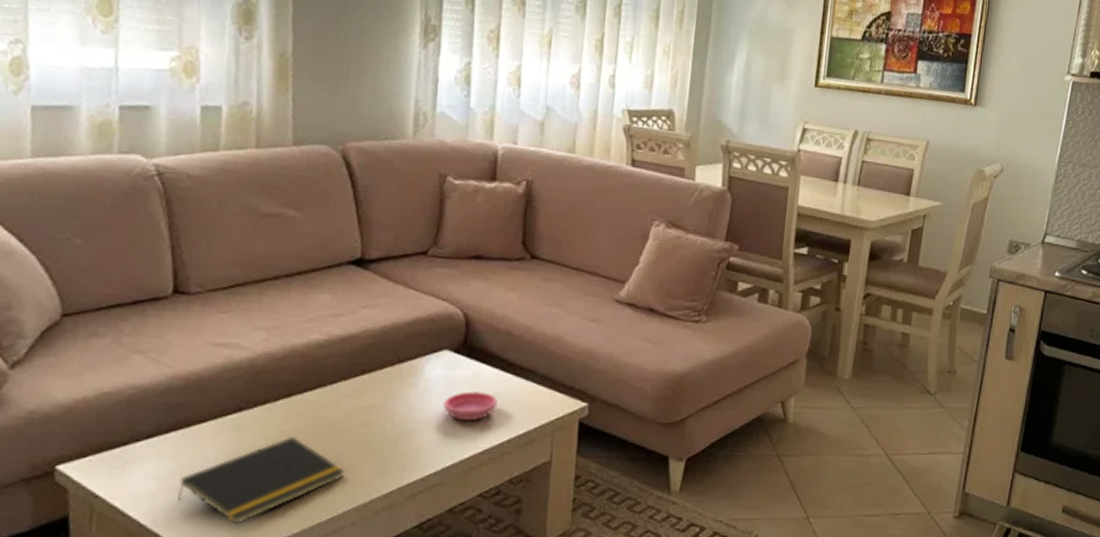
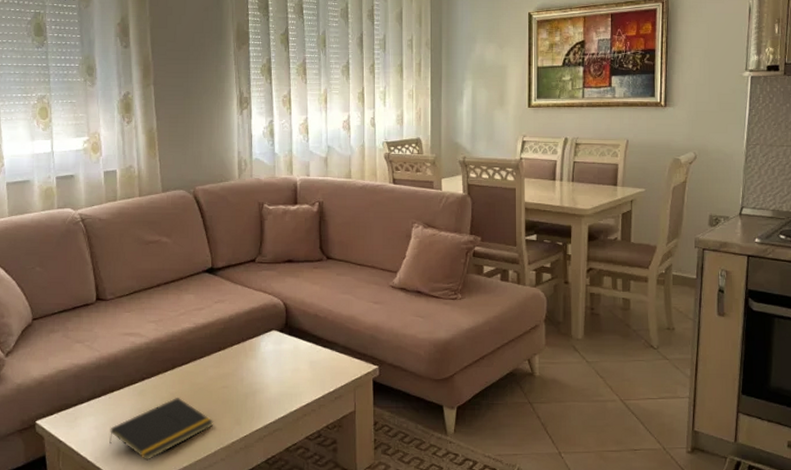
saucer: present [443,391,498,420] -> none [275,360,313,382]

